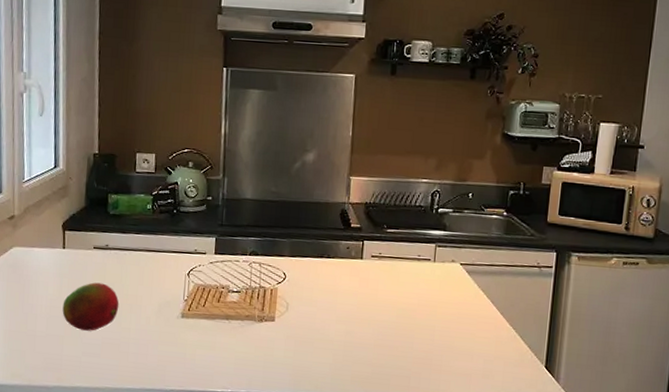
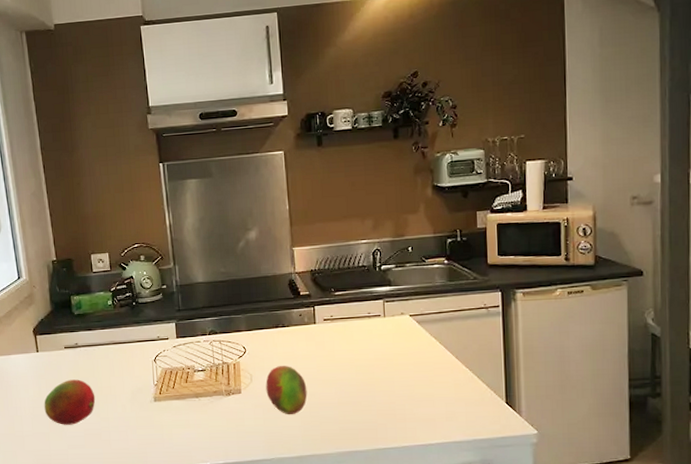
fruit: none [301,298,344,351] -> present [265,366,308,415]

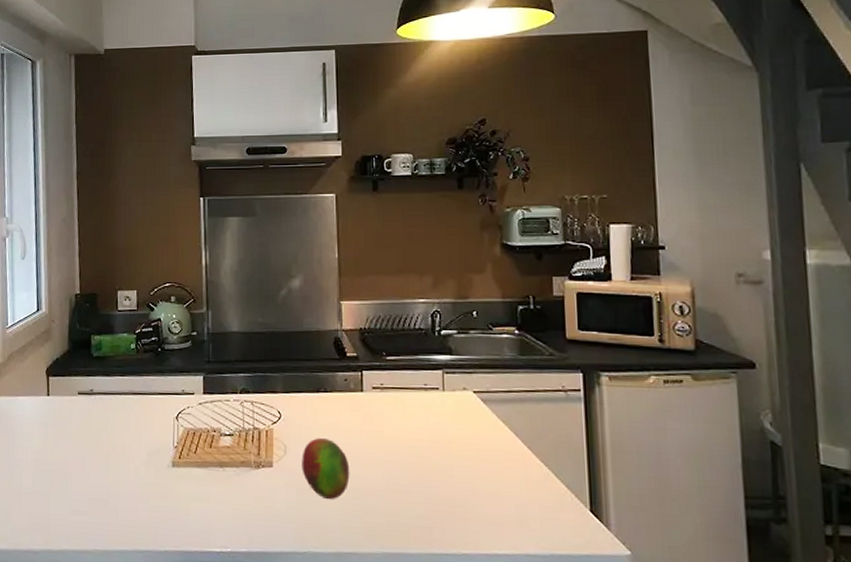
fruit: present [44,379,96,425] -> none [48,431,107,486]

